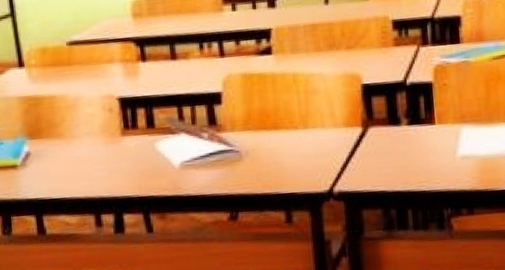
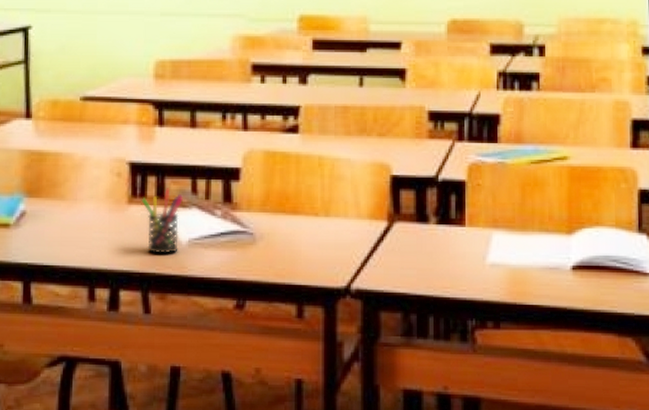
pen holder: none [133,117,172,178] -> present [141,188,183,254]

